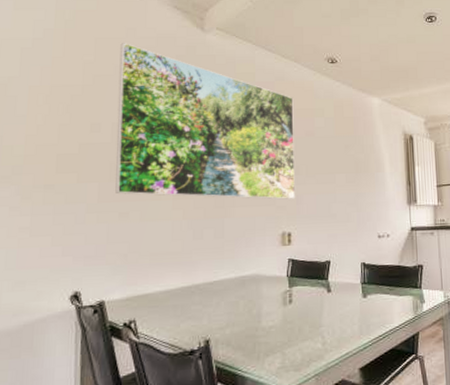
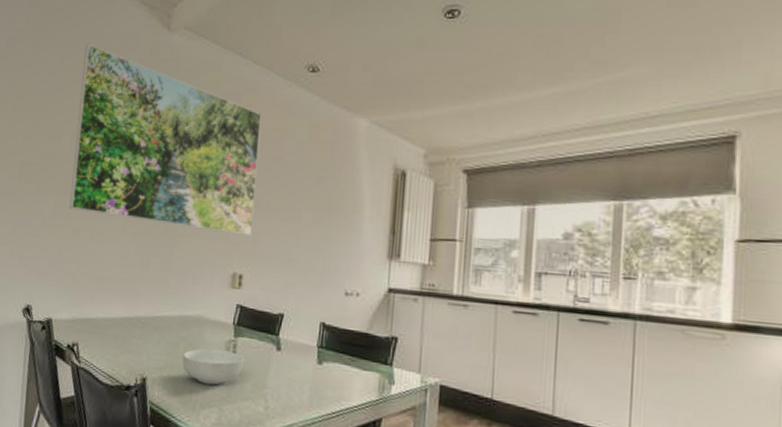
cereal bowl: none [244,300,299,334] -> present [182,348,243,385]

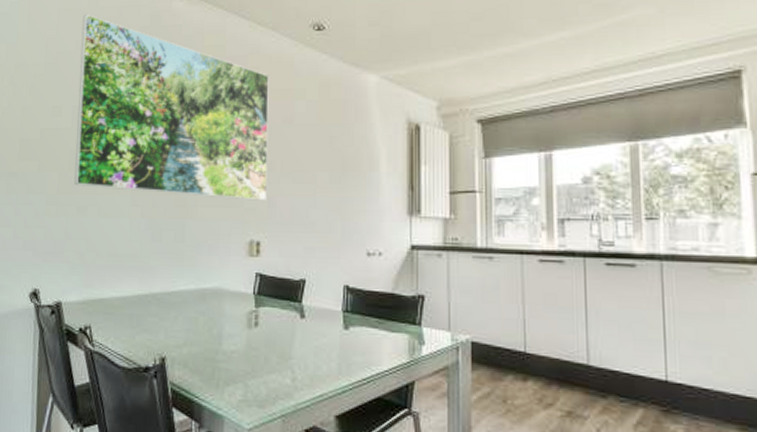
cereal bowl: present [182,348,243,385] -> none [203,321,266,360]

